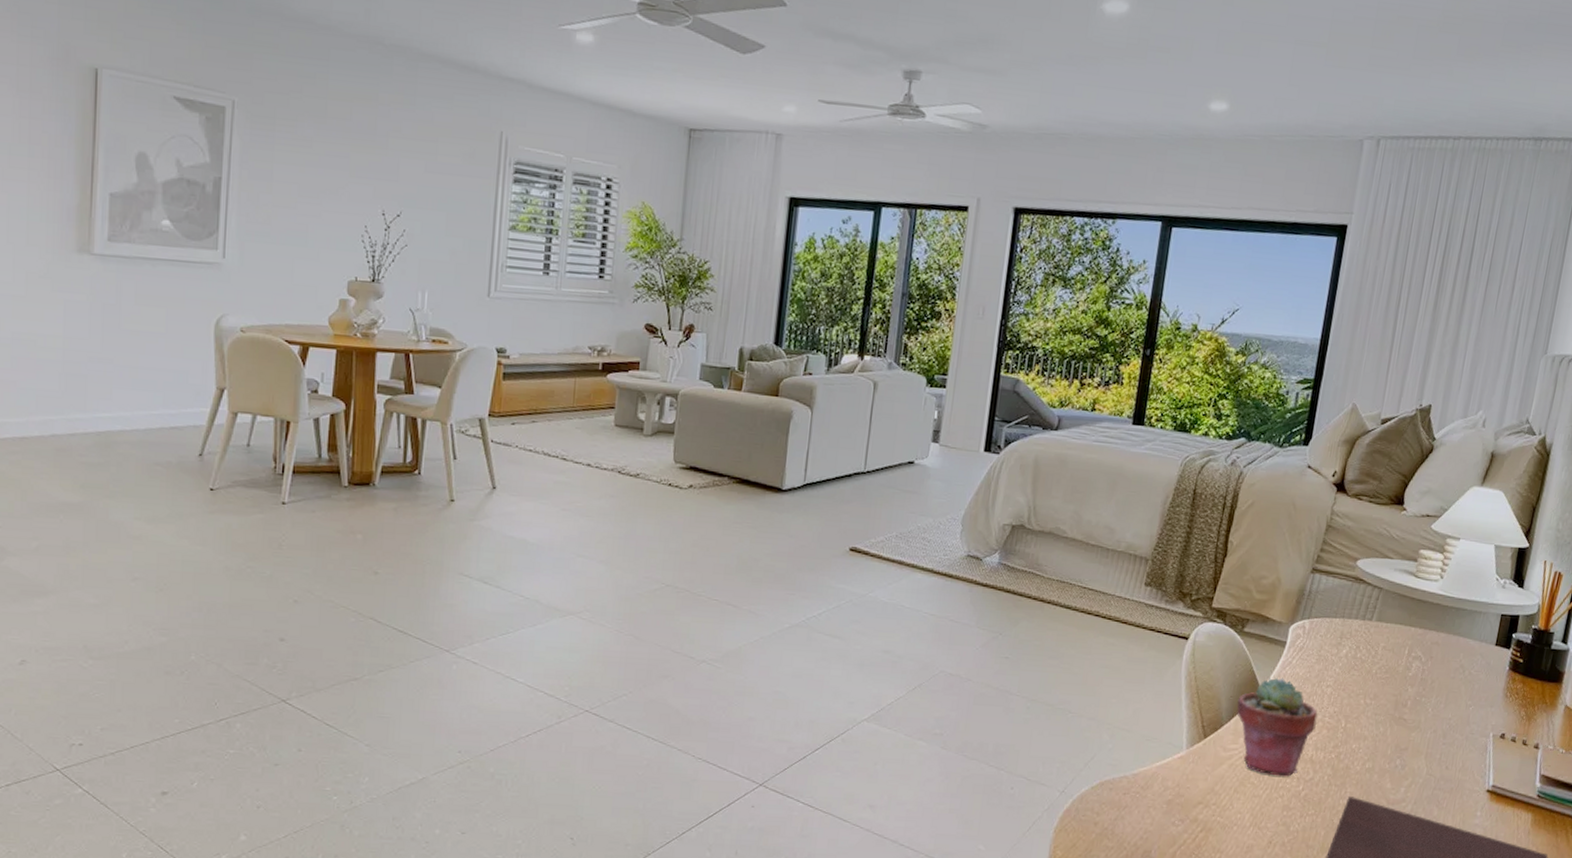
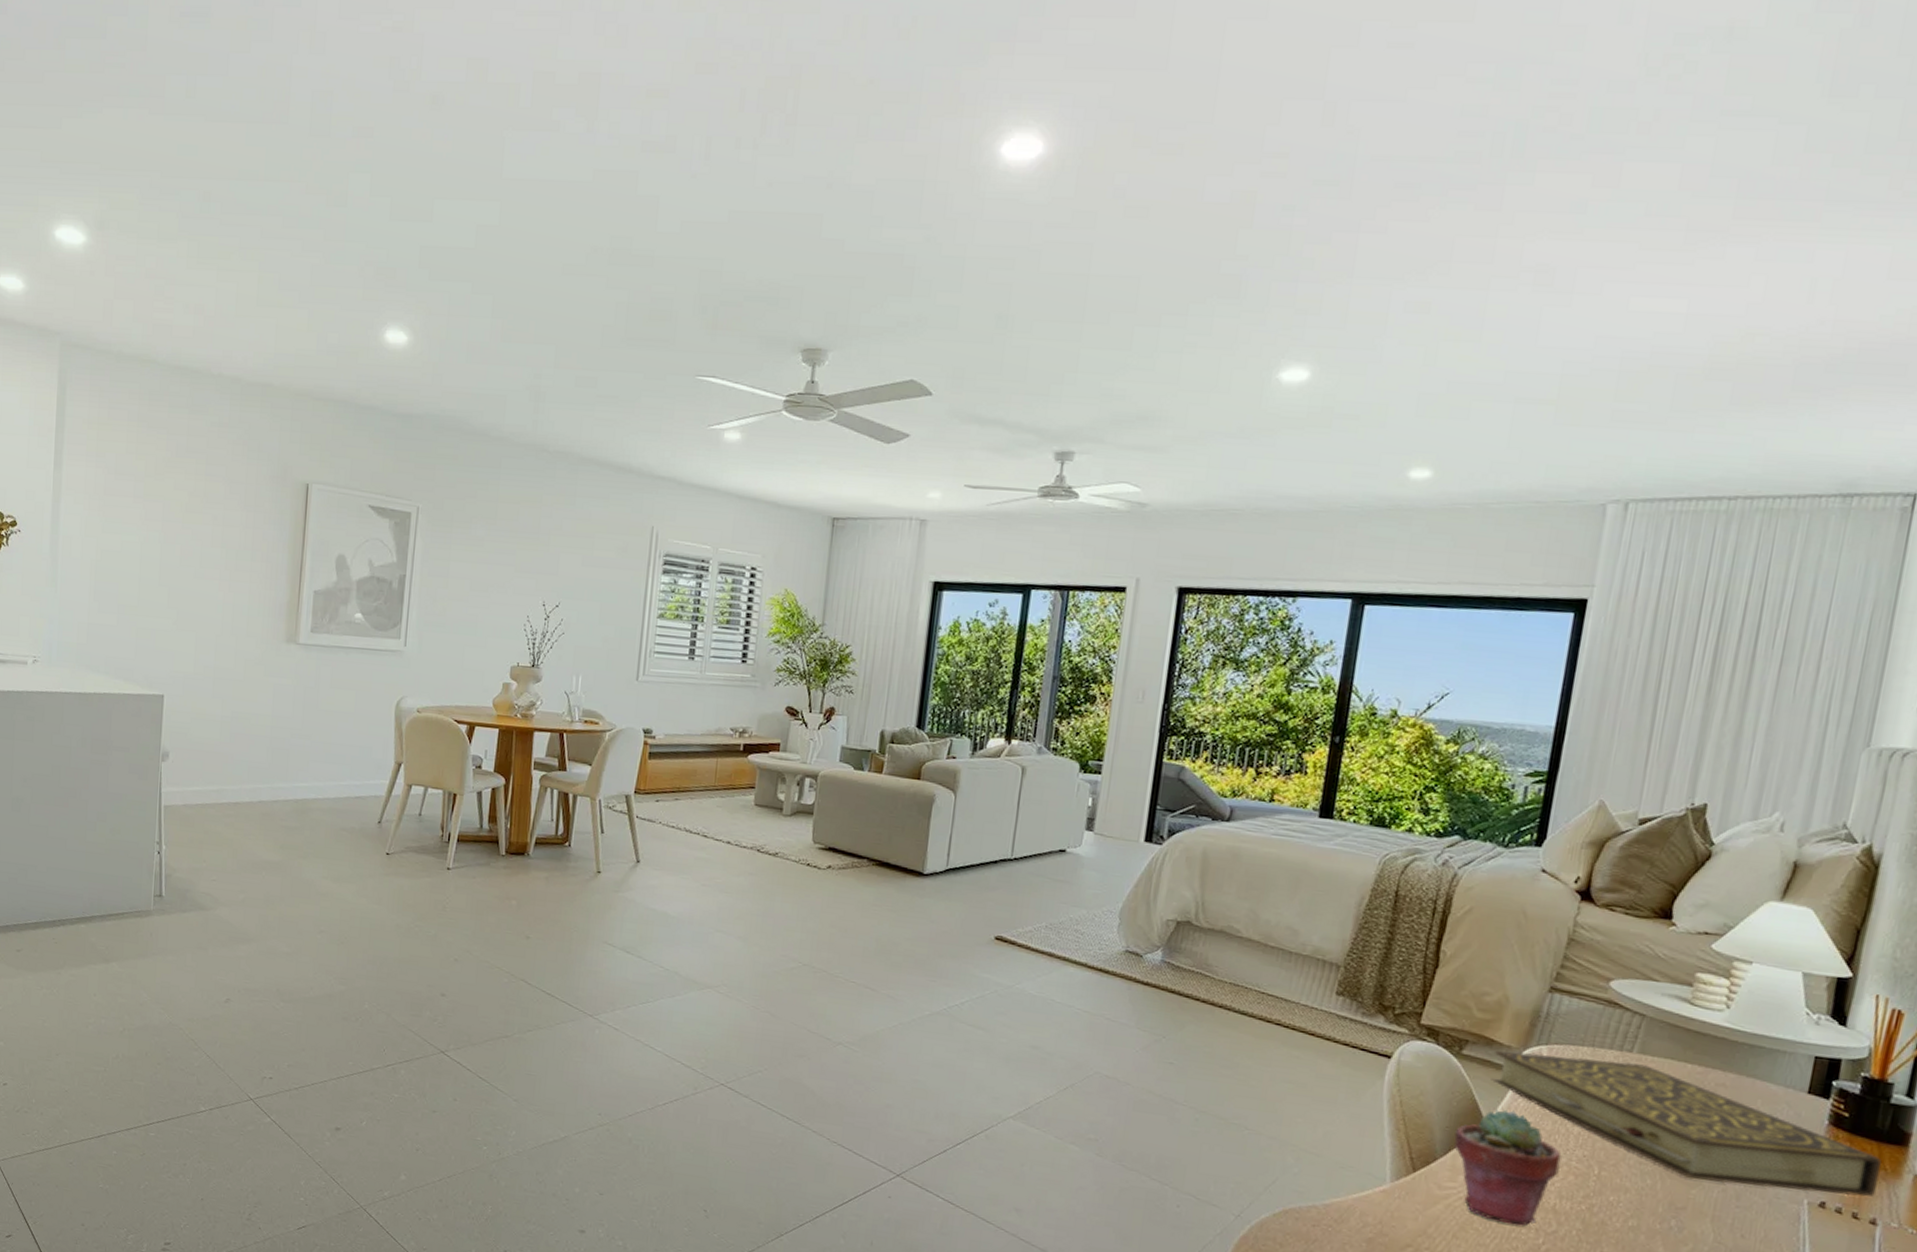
book: none [1265,626,1544,727] -> present [1491,1051,1882,1197]

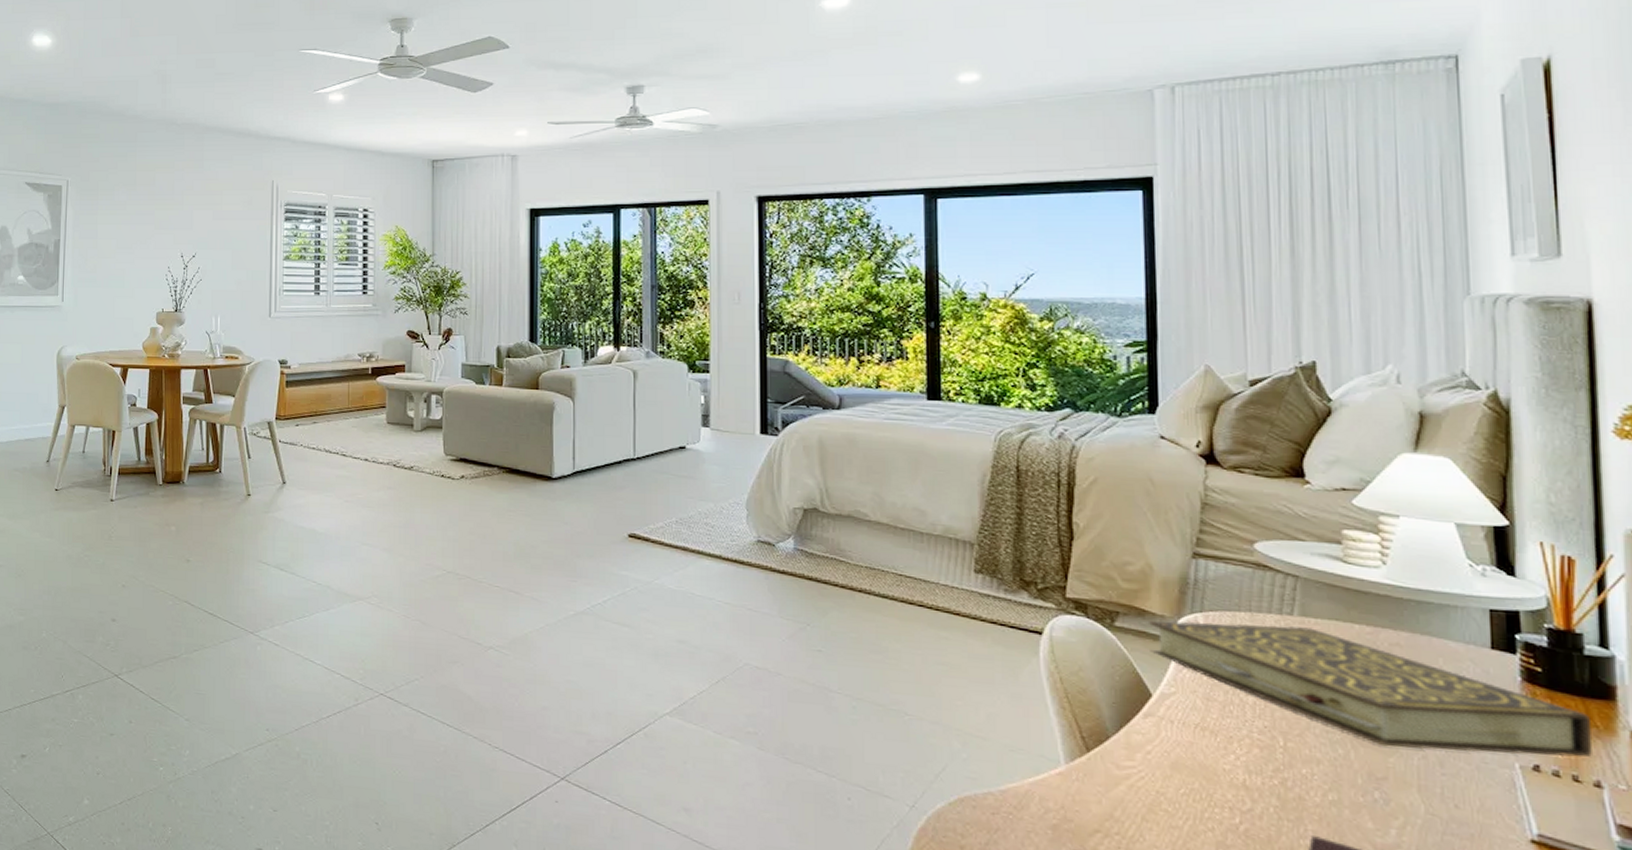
potted succulent: present [1454,1109,1561,1226] -> none [1123,681,1241,805]

